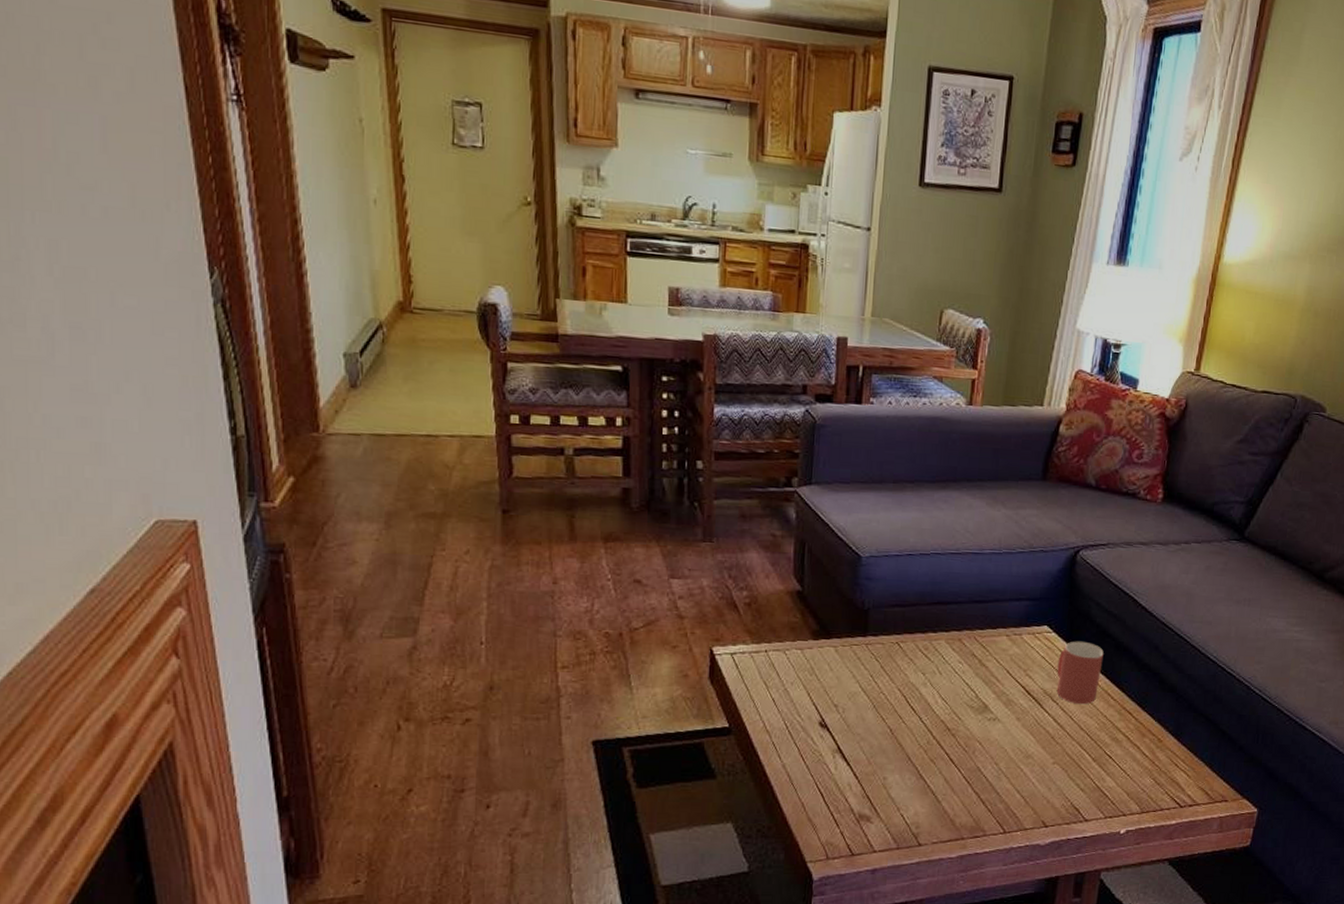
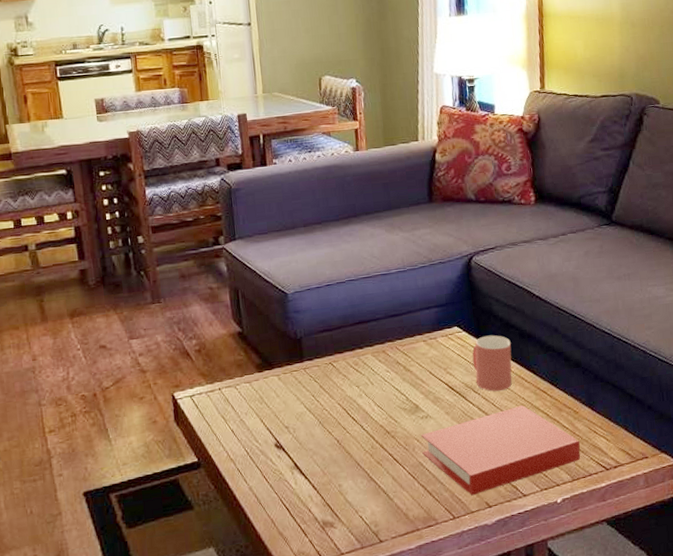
book: none [982,724,1158,812] -> present [420,405,581,496]

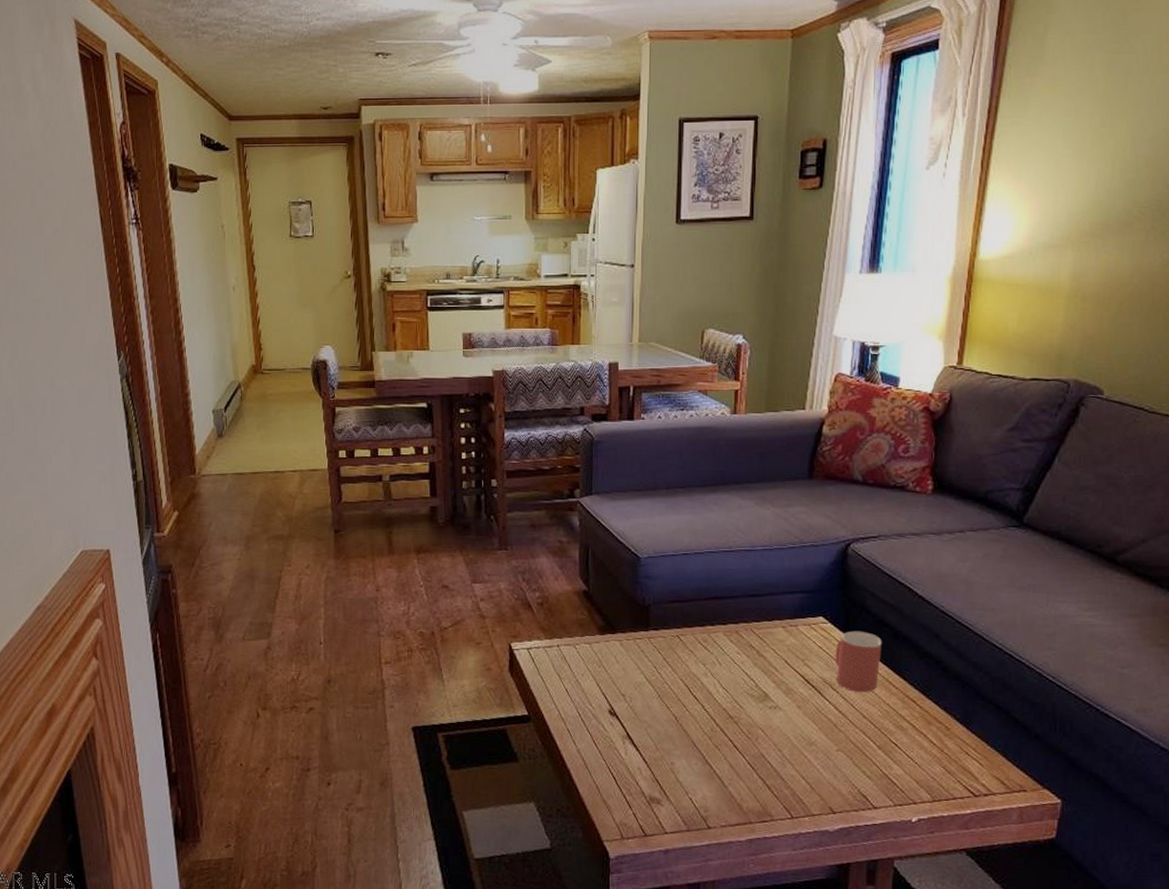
book: present [420,405,581,496] -> none [766,712,948,798]

